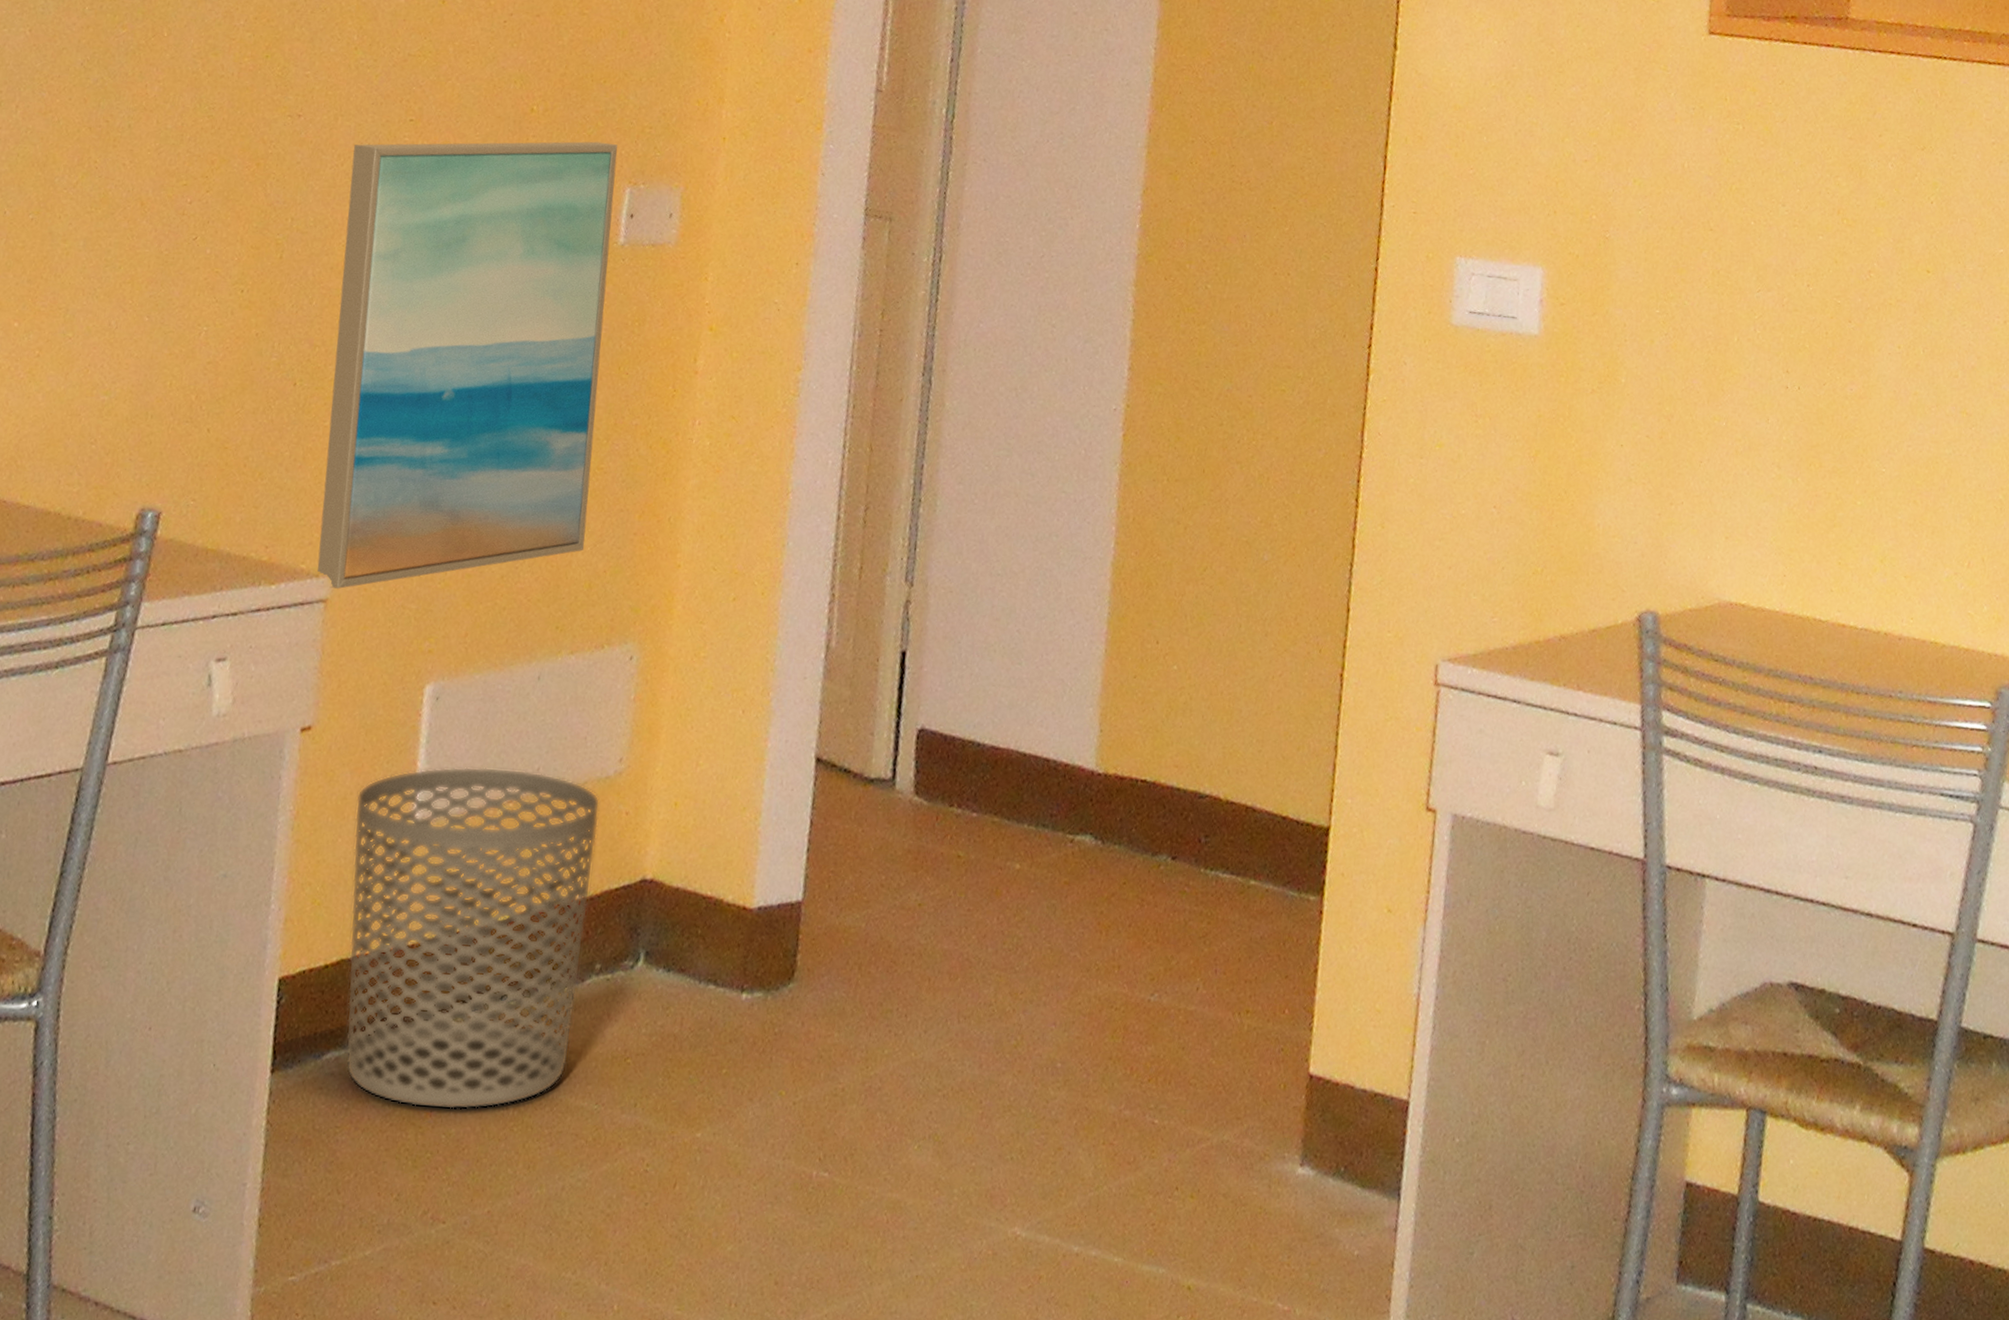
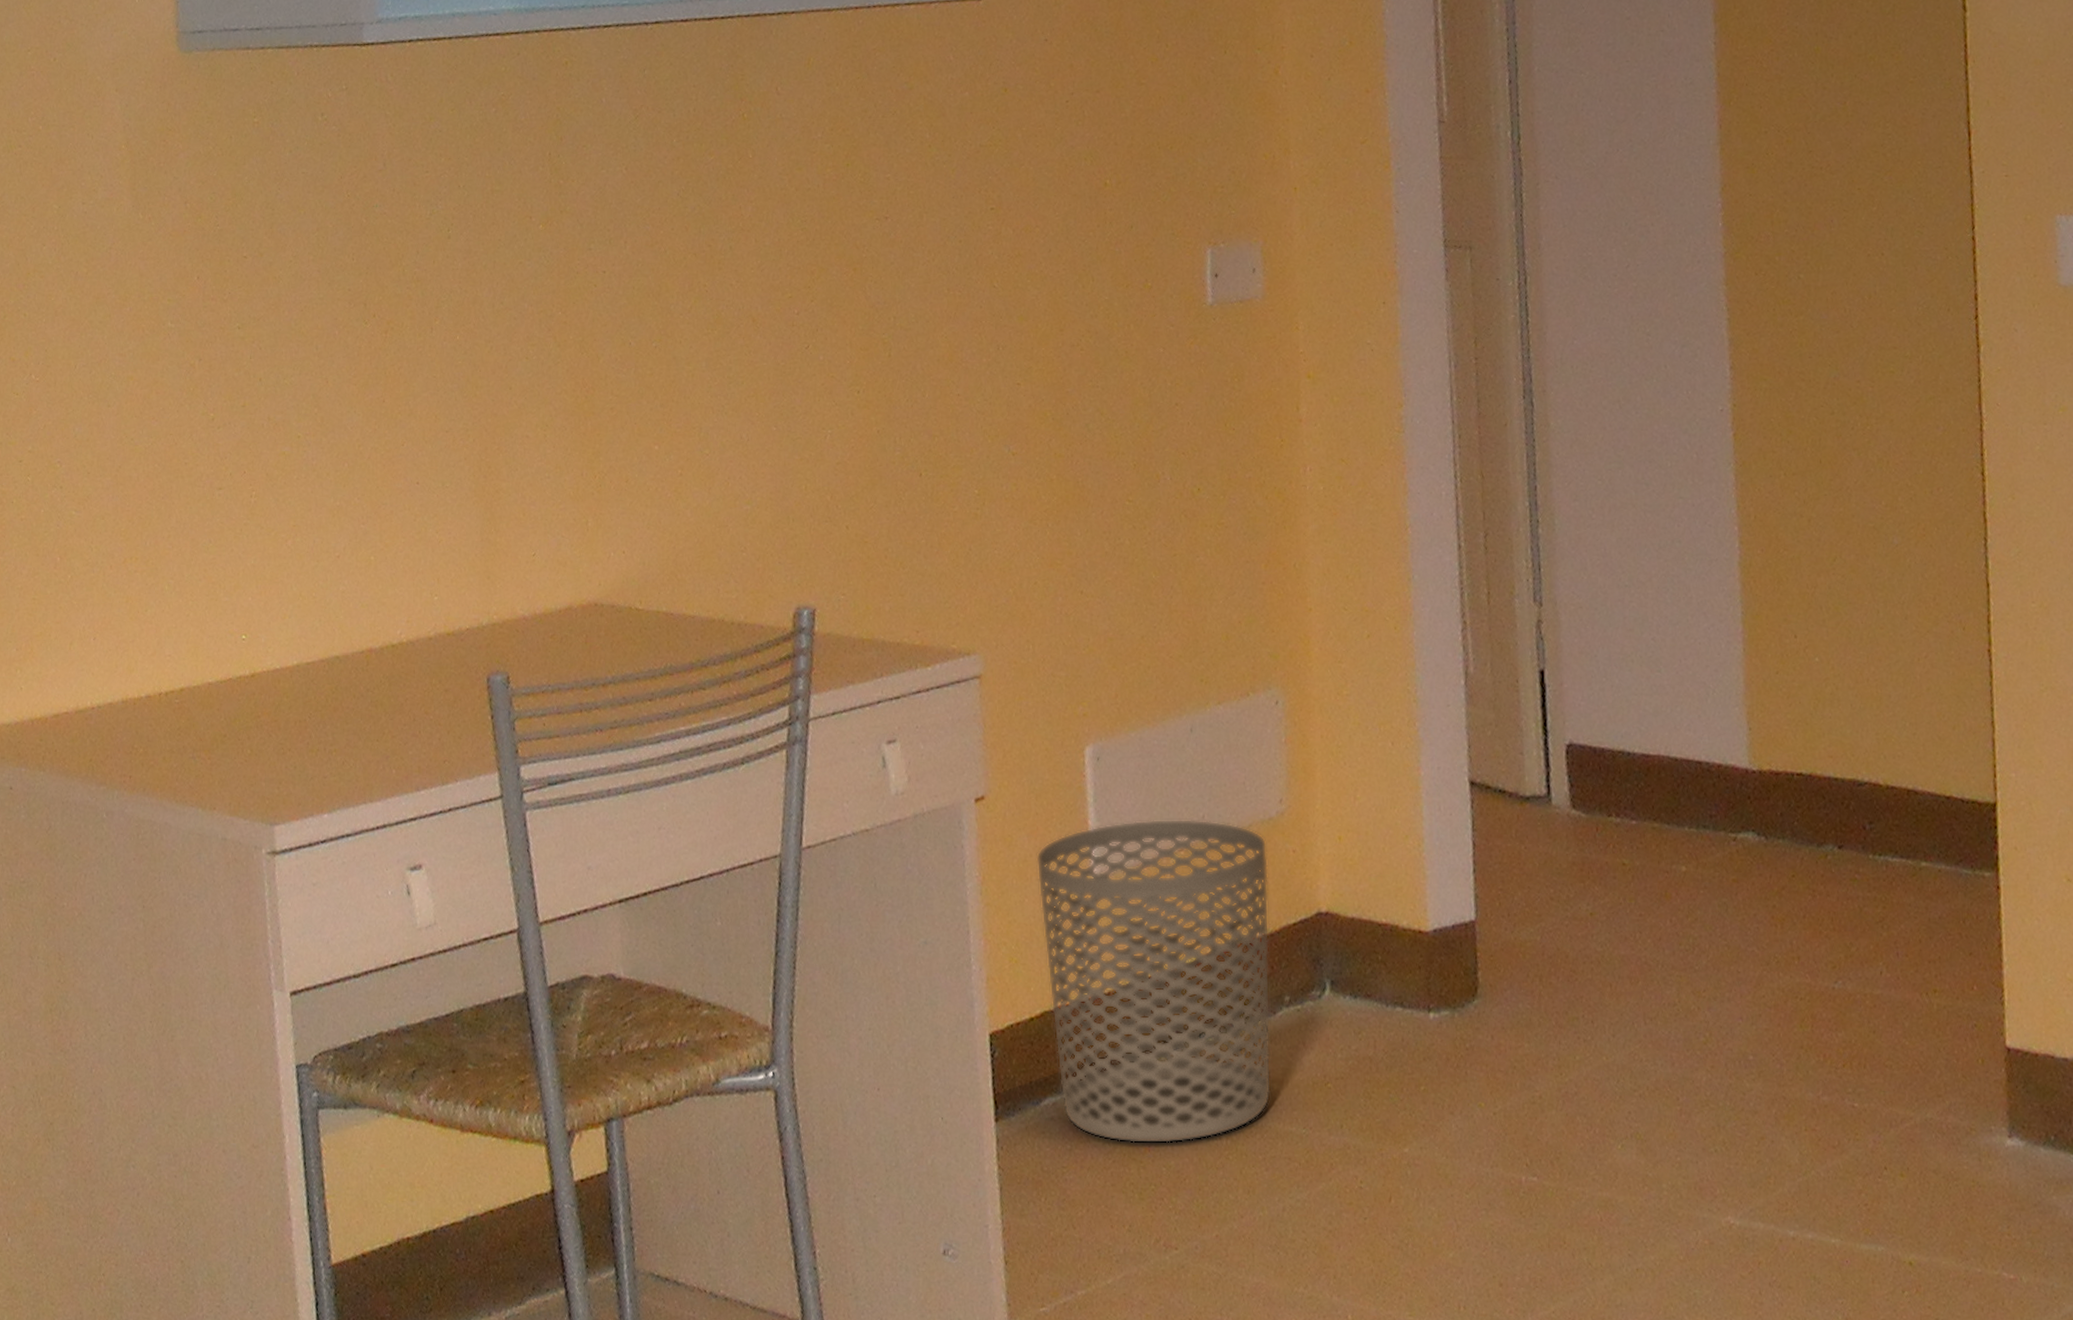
wall art: present [317,141,618,589] -> none [941,207,1217,664]

